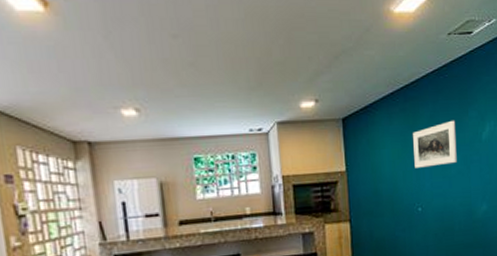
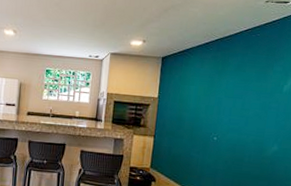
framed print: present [413,120,457,168] -> none [217,71,260,107]

